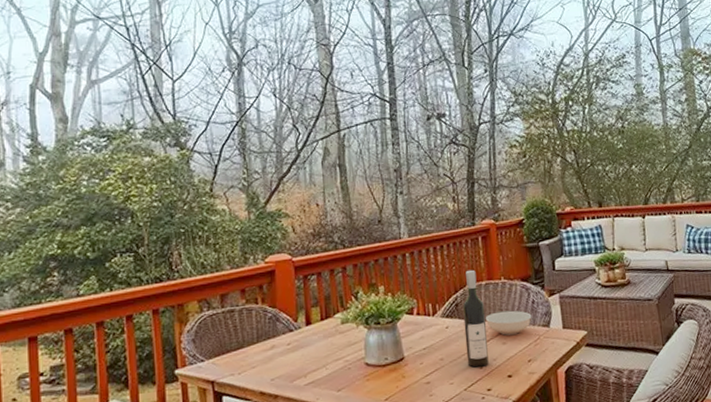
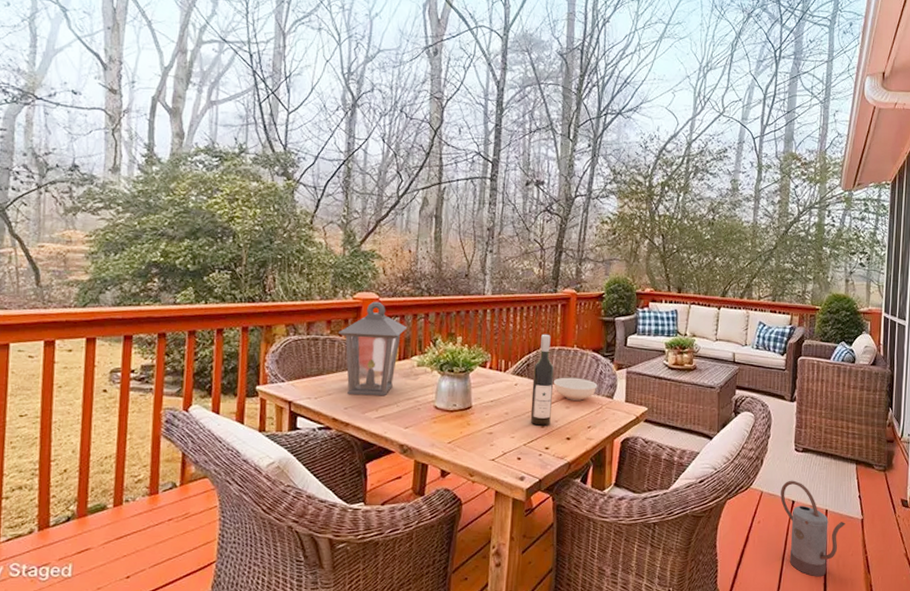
lantern: none [254,262,326,364] -> present [339,301,408,395]

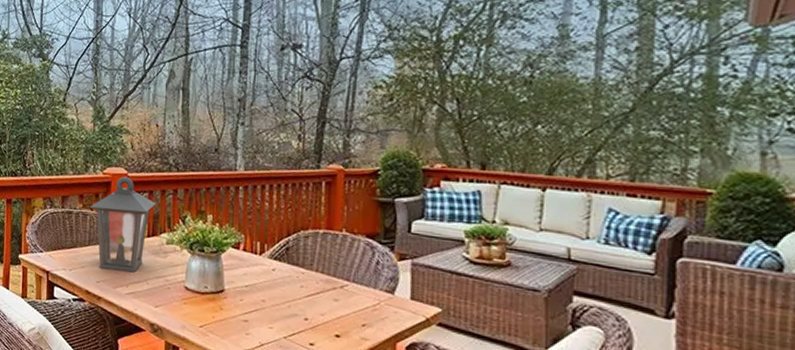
bottle: present [530,334,555,426] -> none [291,215,319,319]
bowl: present [553,377,598,401] -> none [317,265,374,294]

